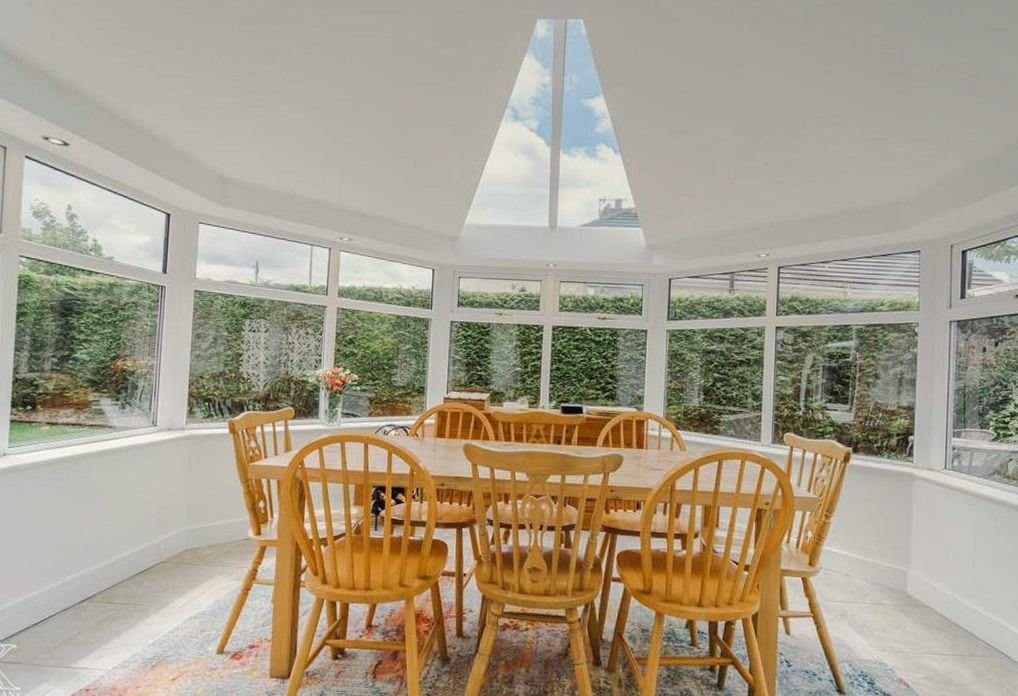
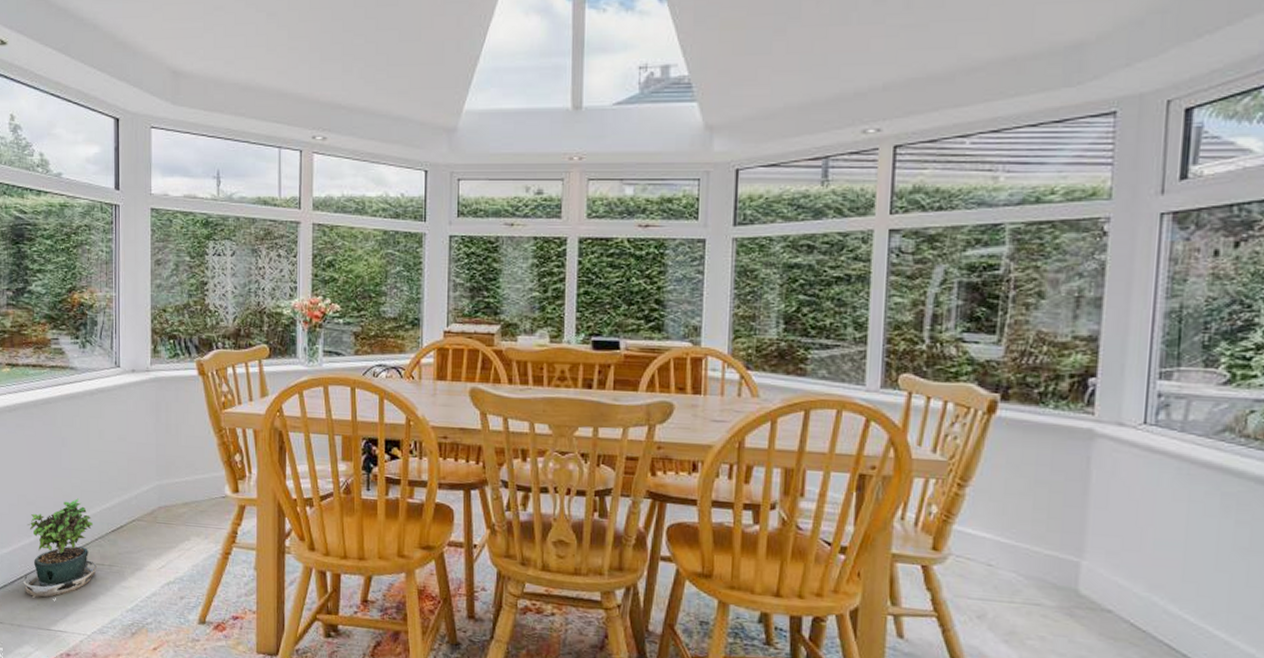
potted plant: none [47,544,122,638] -> present [23,498,97,598]

